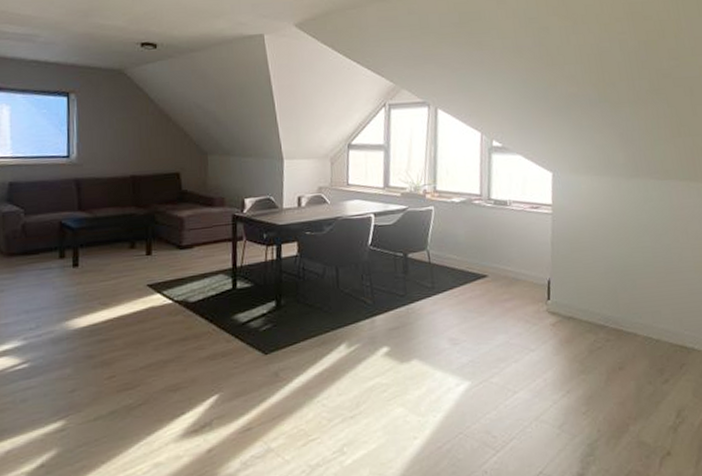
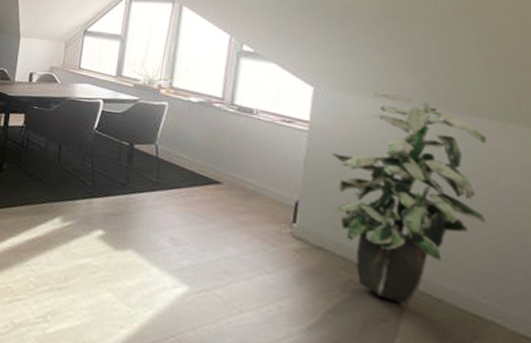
indoor plant: none [571,168,682,351] -> present [332,92,488,305]

